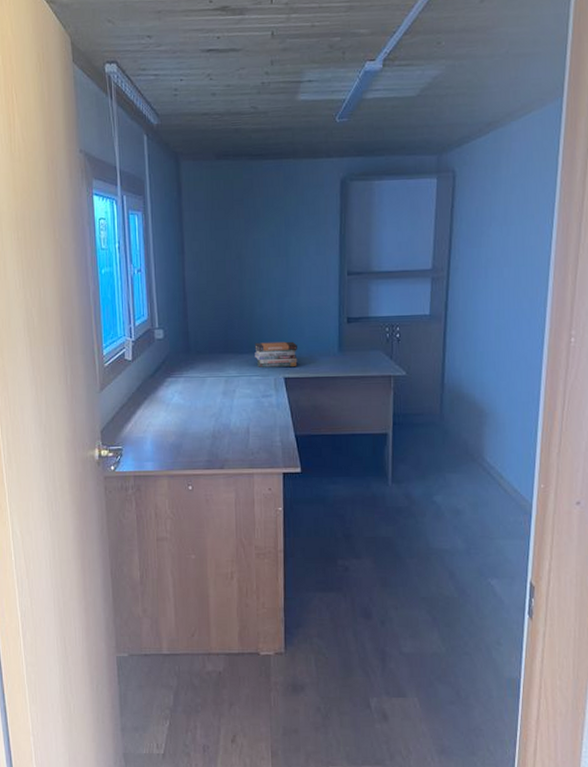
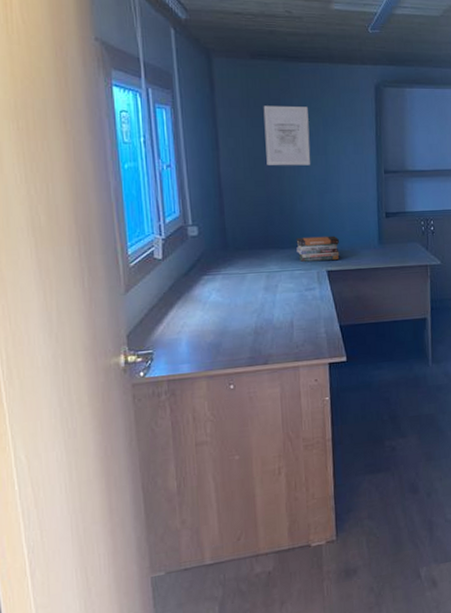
wall art: none [226,206,272,269] -> present [263,105,311,166]

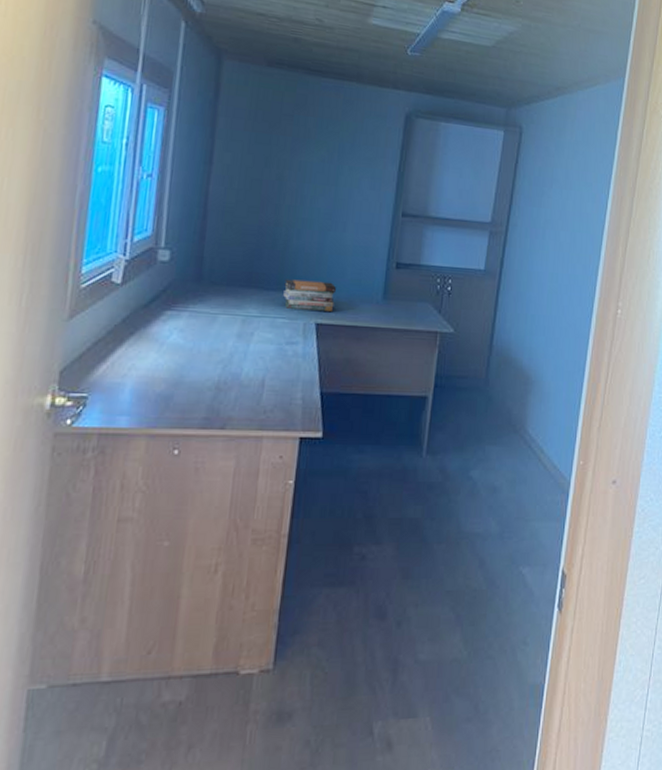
wall art: present [263,105,311,166] -> none [265,120,324,196]

